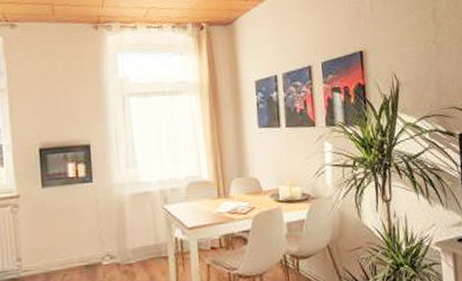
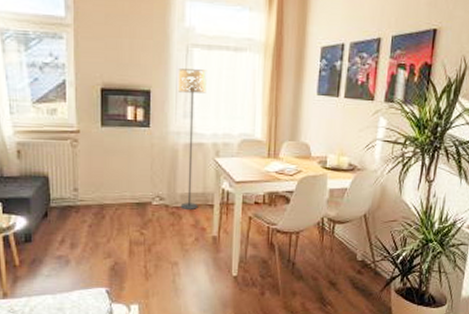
floor lamp: none [116,117,152,267] -> present [177,69,207,211]

